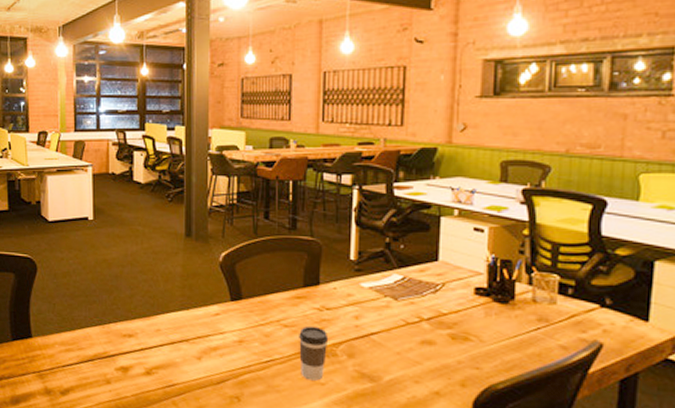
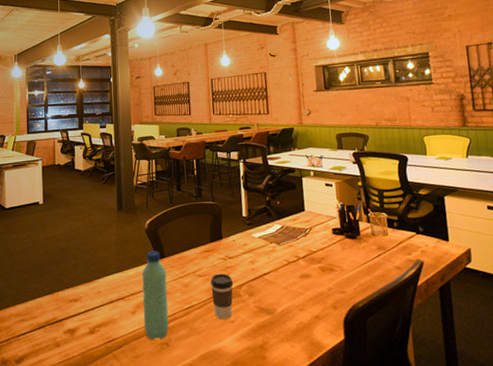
water bottle: none [211,289,243,392] -> present [142,251,169,340]

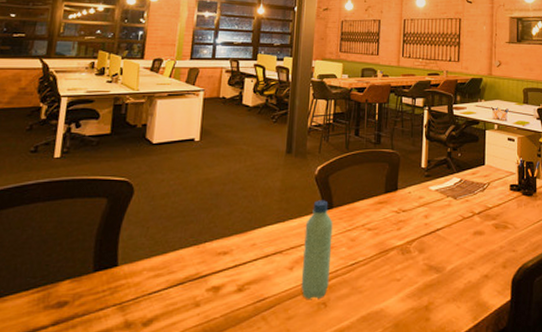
coffee cup: present [210,273,234,320] -> none [379,227,404,278]

